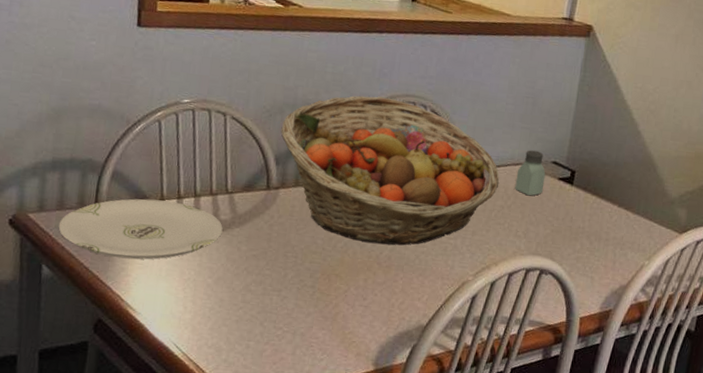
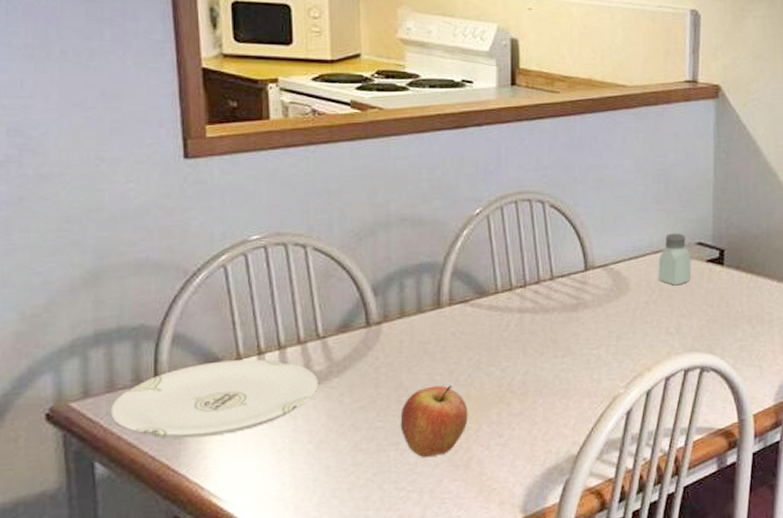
fruit basket: present [281,95,500,246] -> none [375,198,640,370]
apple: none [284,247,341,307] -> present [400,385,468,458]

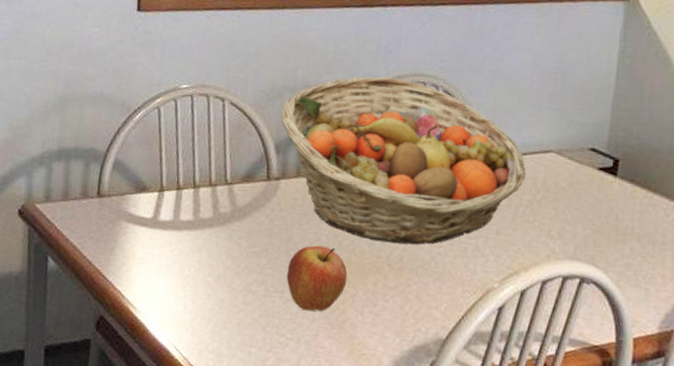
plate: present [110,359,318,439] -> none [63,189,223,254]
fruit basket: none [375,198,640,370] -> present [280,76,527,245]
saltshaker: present [658,233,691,286] -> none [545,134,582,189]

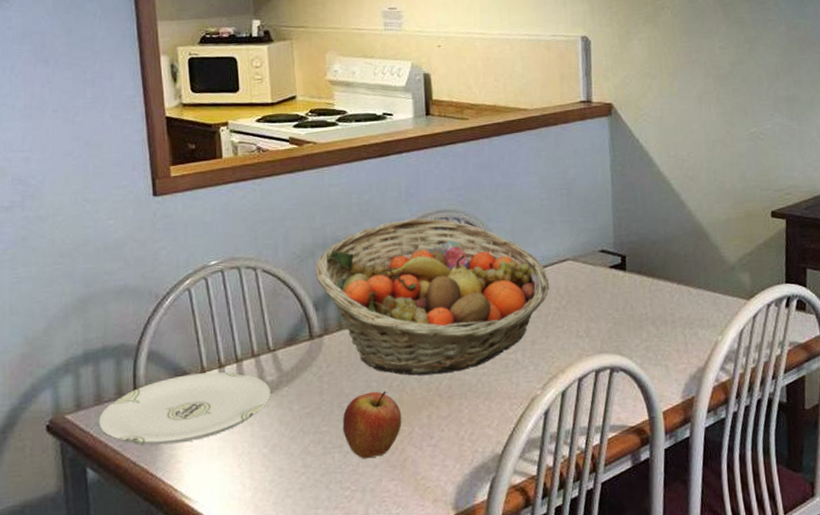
plate: none [63,189,223,254] -> present [98,371,271,446]

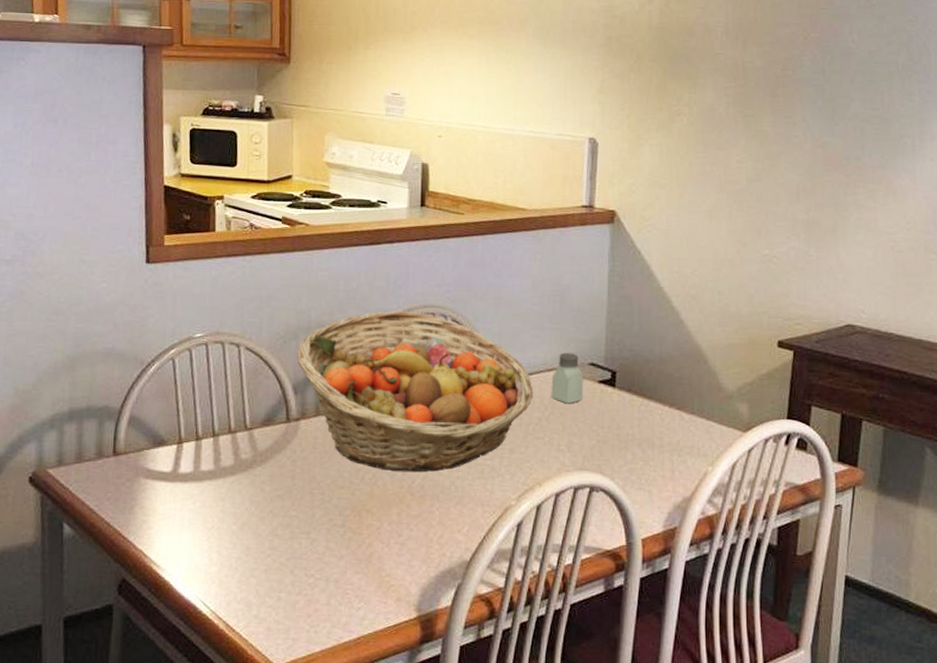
plate: present [98,371,271,446] -> none [78,443,244,510]
apple: present [342,391,402,459] -> none [311,482,372,549]
saltshaker: none [565,242,597,292] -> present [551,352,584,404]

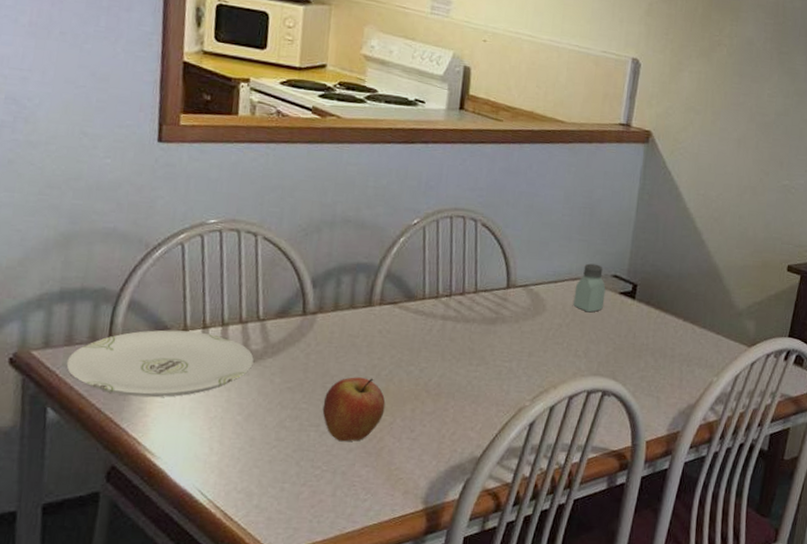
plate: none [78,443,244,510] -> present [66,329,254,398]
fruit basket: present [297,310,534,472] -> none [318,210,557,371]
apple: none [311,482,372,549] -> present [322,377,386,442]

